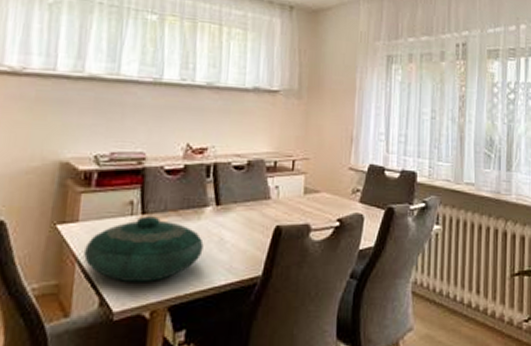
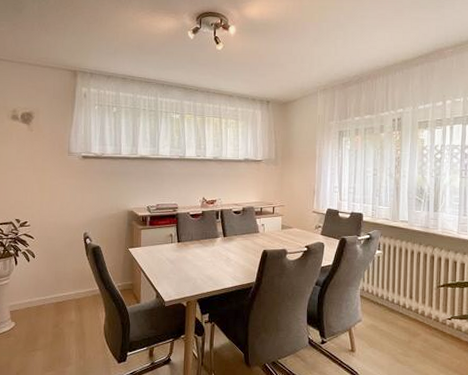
decorative bowl: present [84,216,204,283] -> none [146,243,217,285]

